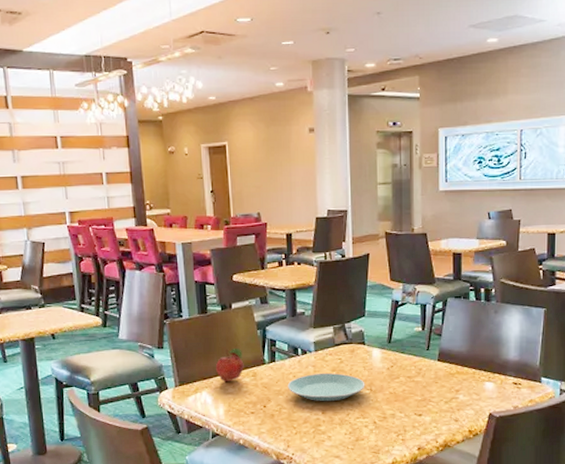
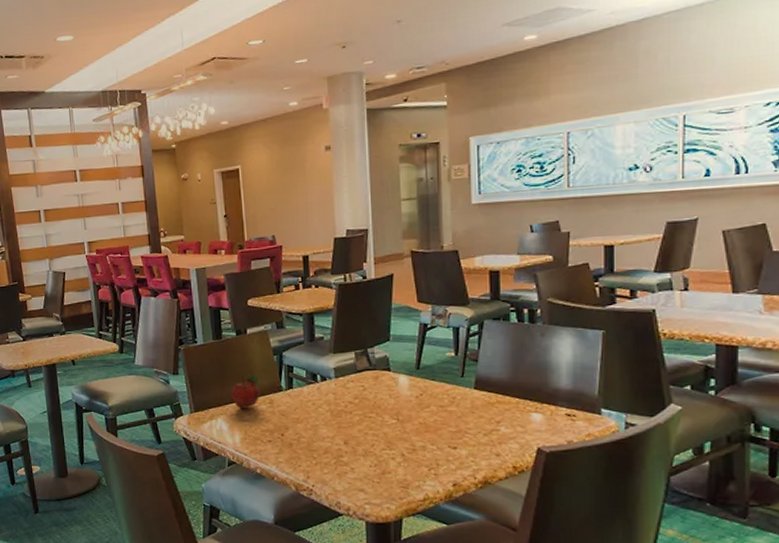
plate: present [287,373,365,402] -> none [306,401,392,432]

